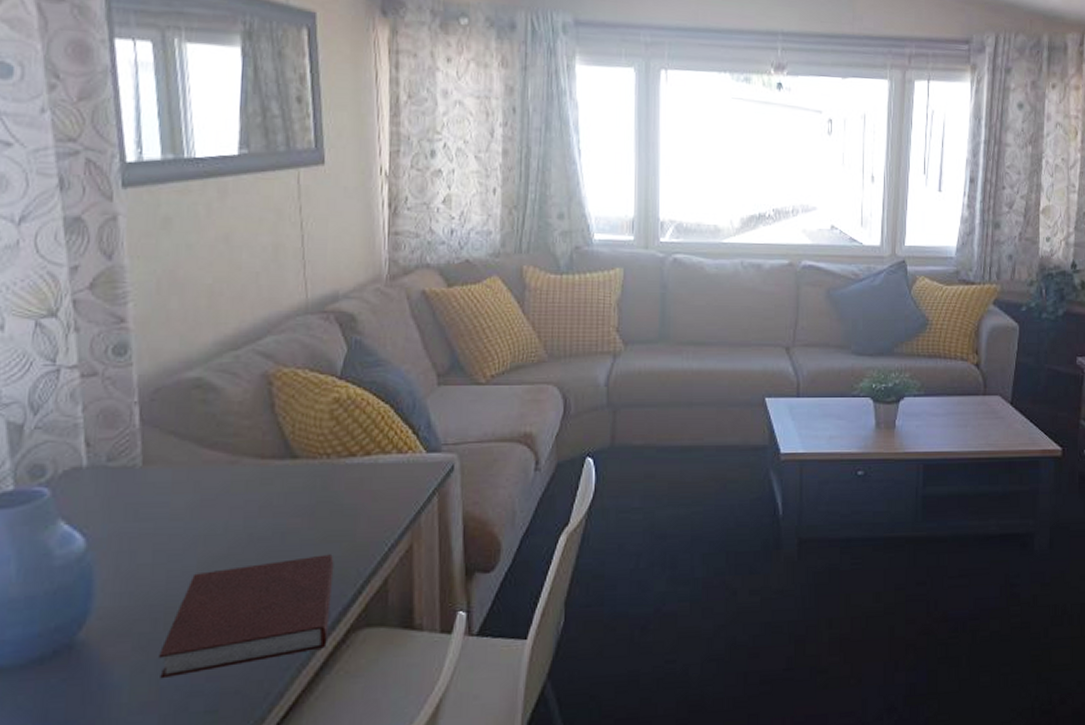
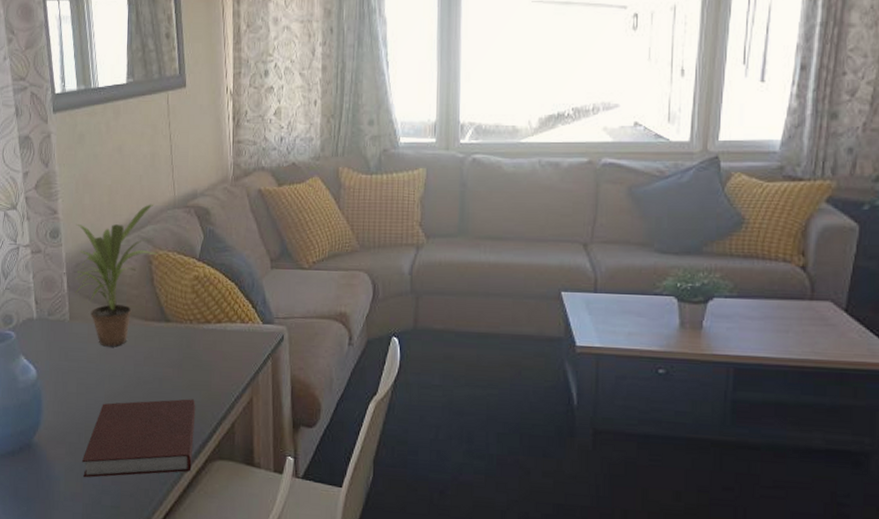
potted plant: none [152,309,281,497] -> present [75,204,158,347]

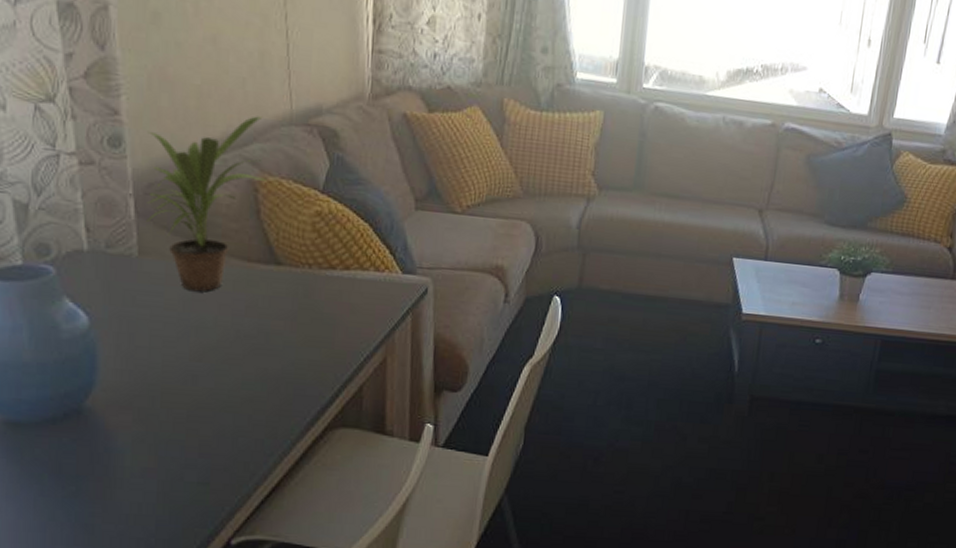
notebook: present [82,399,196,478] -> none [157,357,314,450]

